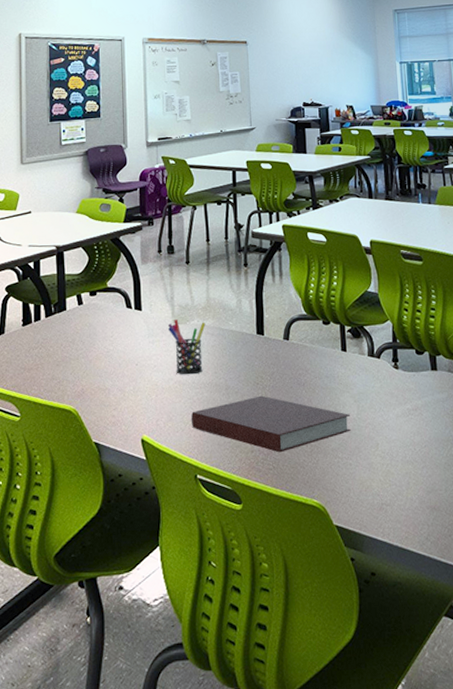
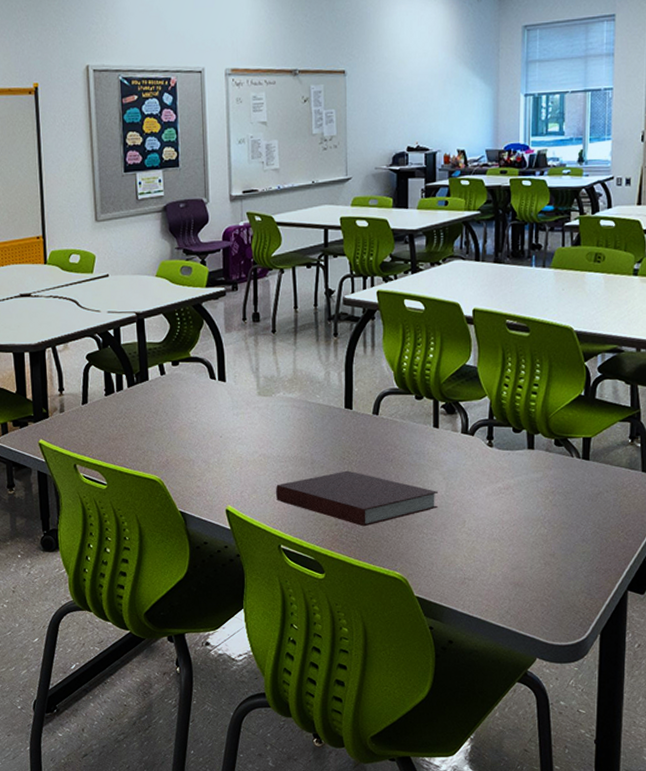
pen holder: present [167,320,206,375] -> none [252,392,292,448]

